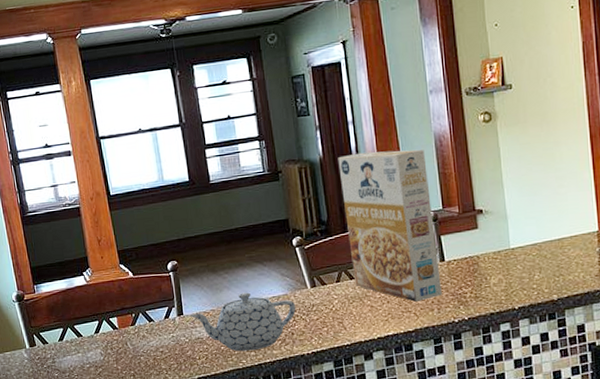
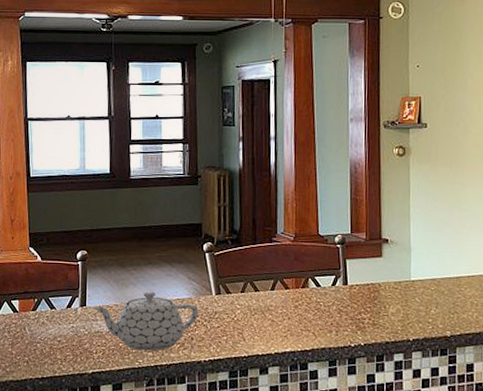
cereal box: present [338,149,442,302] -> none [256,168,342,322]

